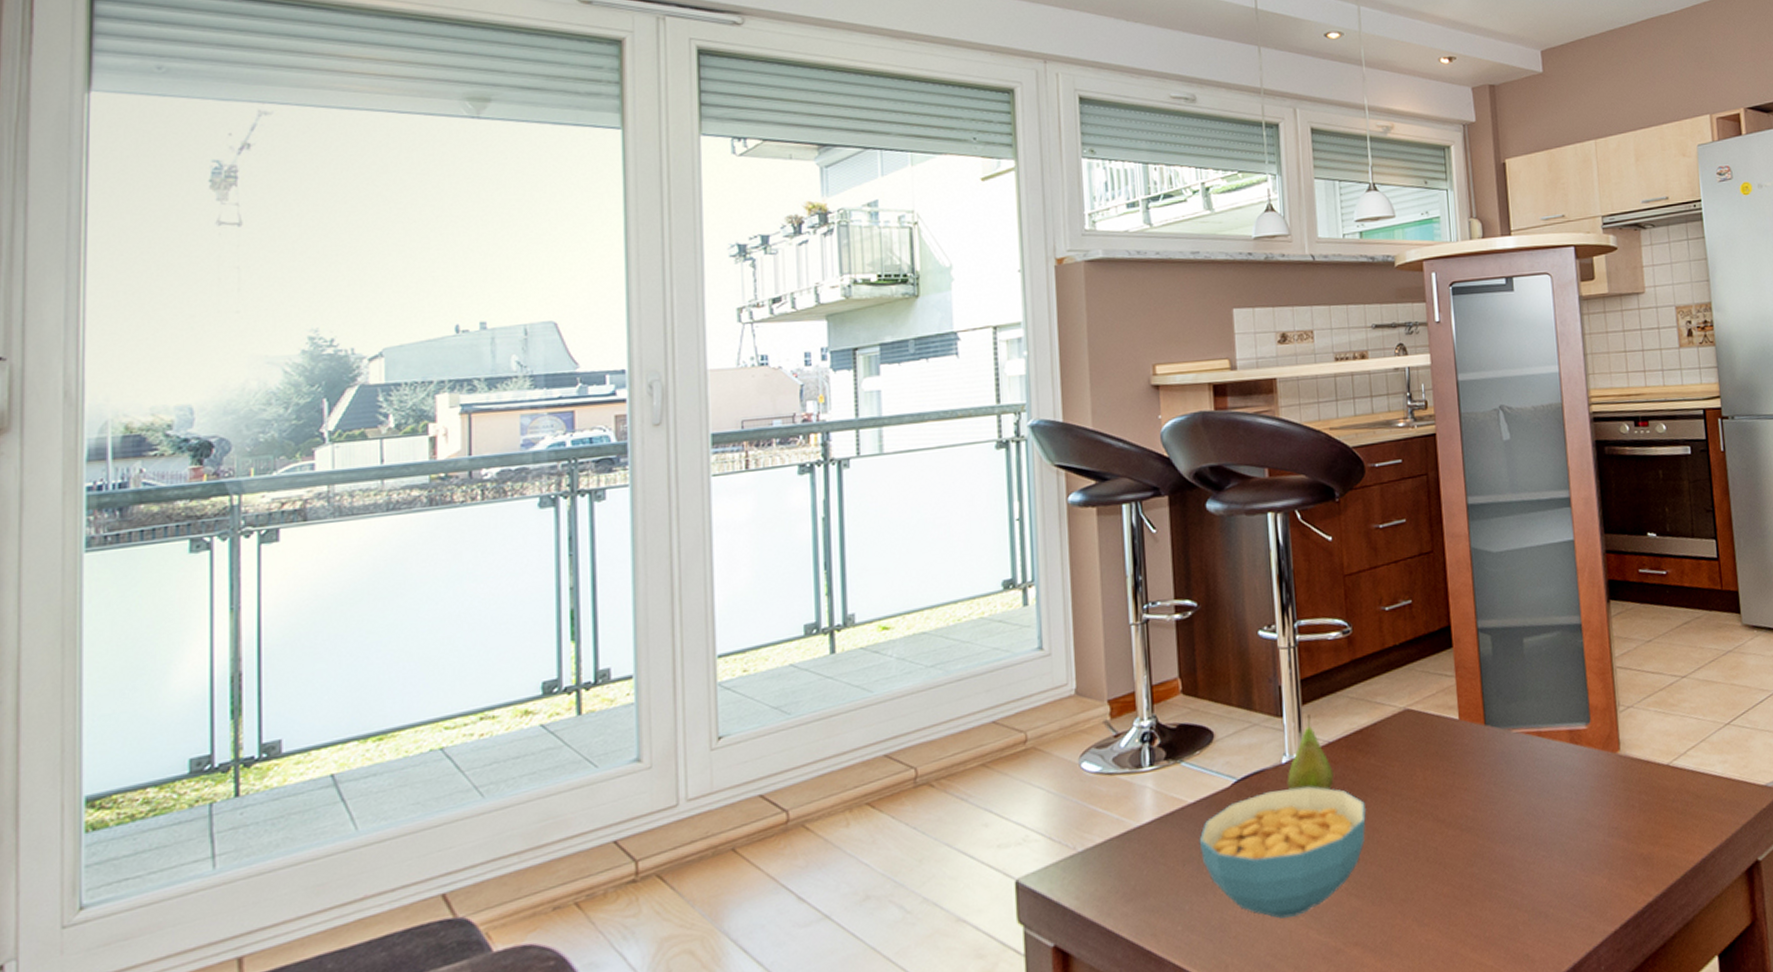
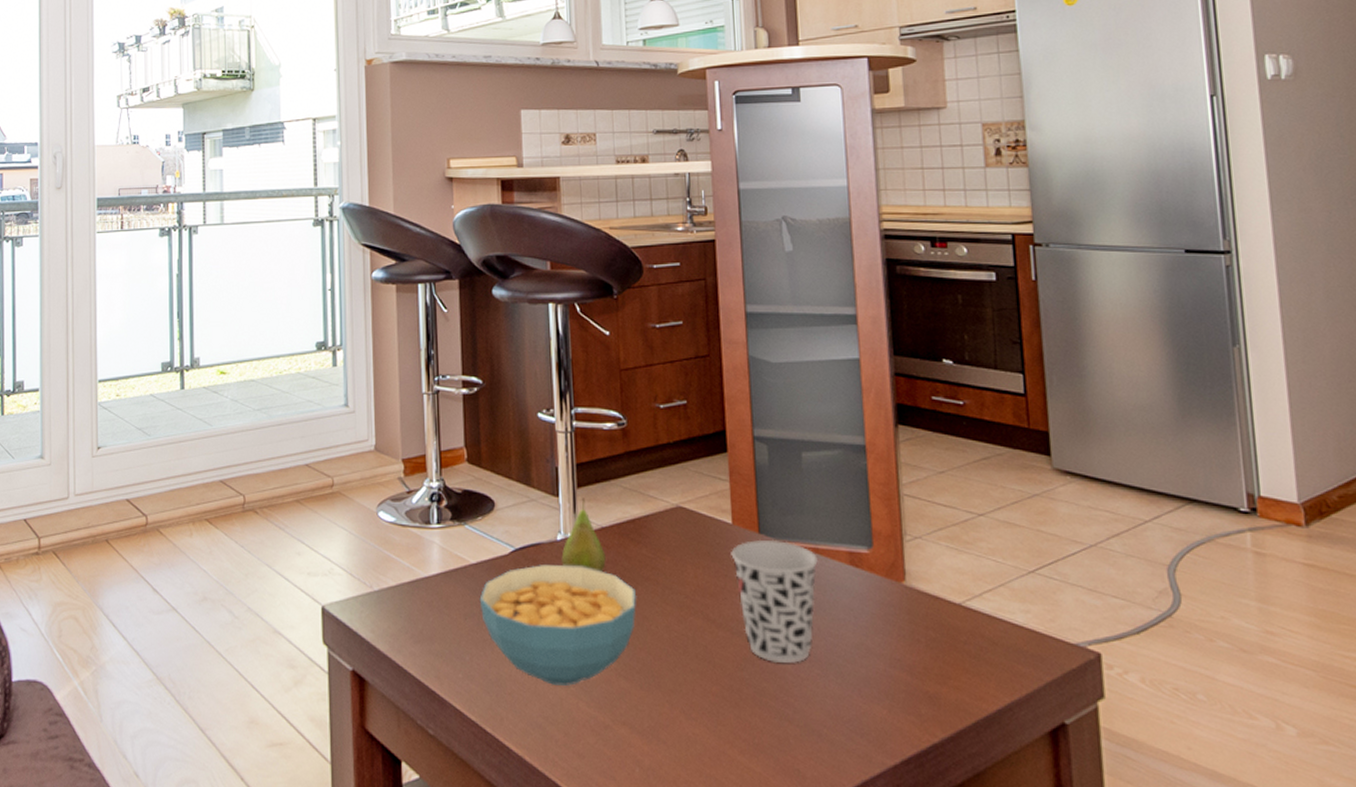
cup: none [1458,729,1541,852] -> present [731,539,818,663]

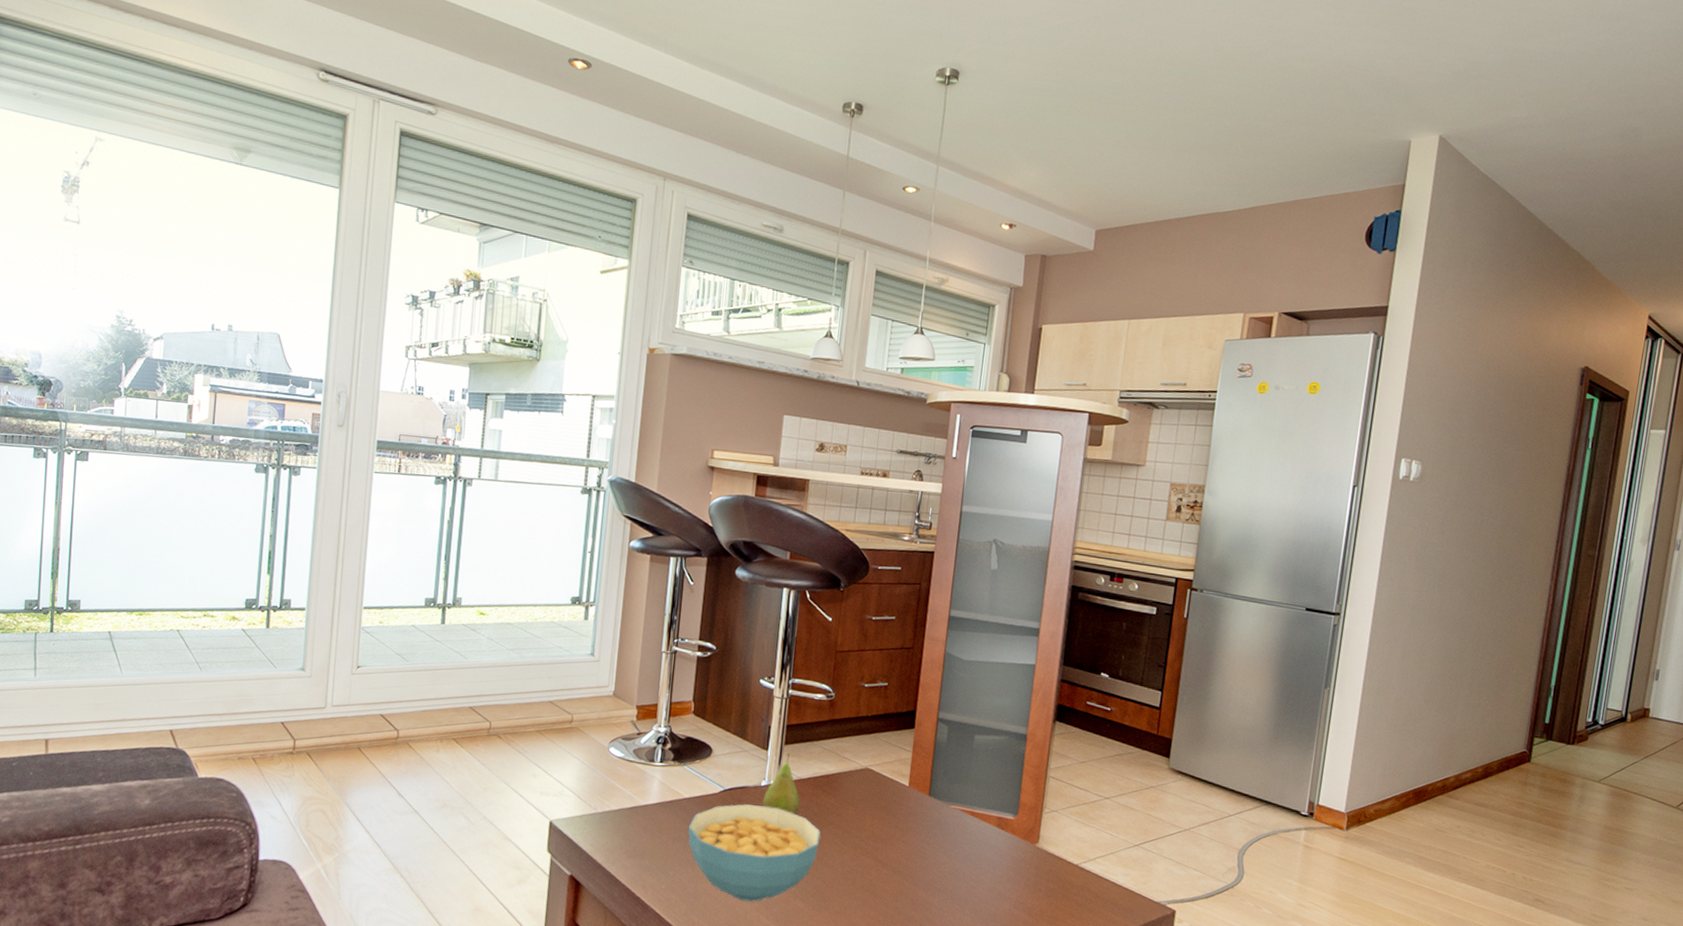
cup: present [731,539,818,663] -> none [903,800,973,899]

